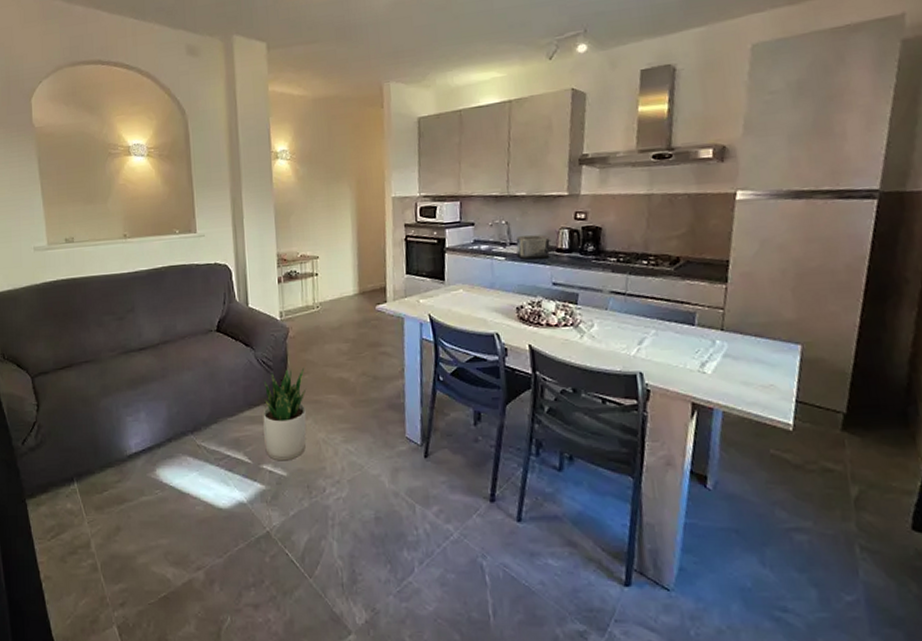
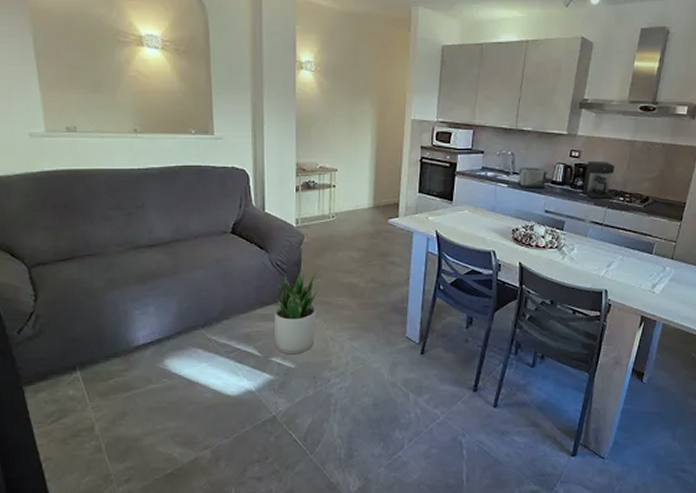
coffee maker: none [594,221,634,267] -> present [582,160,615,200]

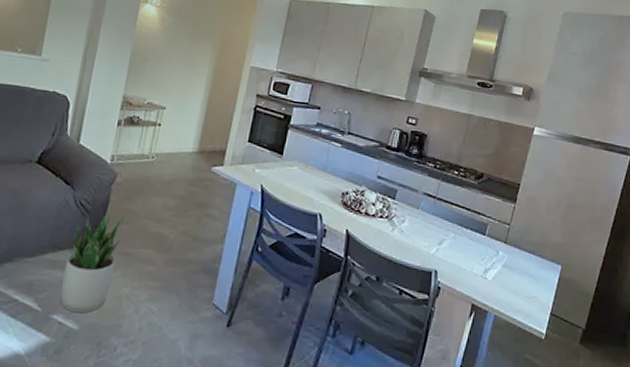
toaster: present [518,166,548,189] -> none [352,127,384,153]
coffee maker: present [582,160,615,200] -> none [417,129,451,173]

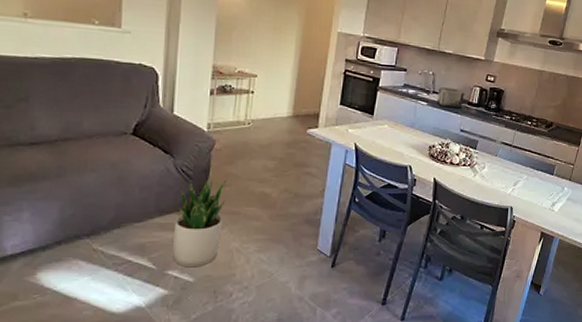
toaster: none [352,127,384,153] -> present [437,86,466,109]

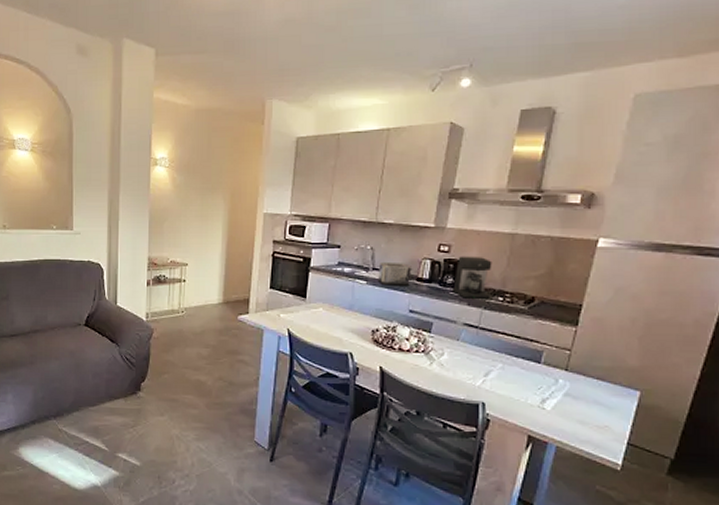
planter: present [173,180,227,268] -> none [122,367,166,452]
coffee maker: none [495,86,525,124] -> present [453,256,492,300]

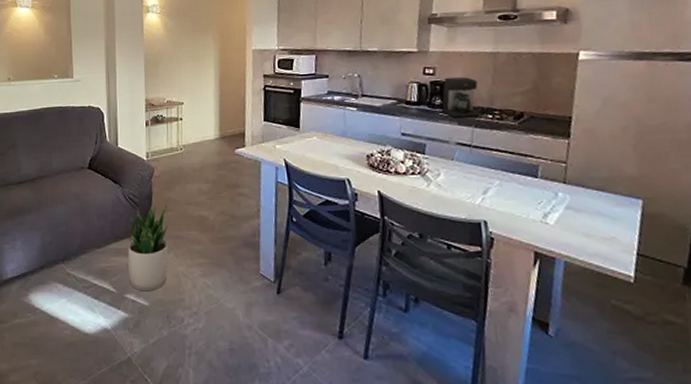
planter: none [122,367,166,452] -> present [128,205,169,292]
toaster: present [378,261,413,286] -> none [367,87,401,111]

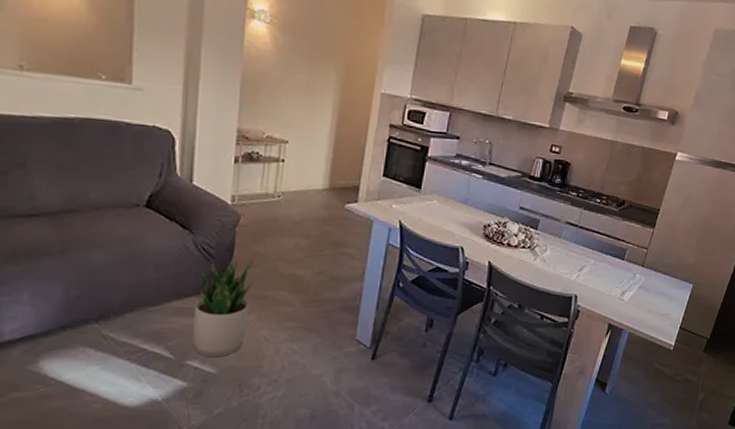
coffee maker: present [442,77,480,120] -> none [559,158,595,201]

